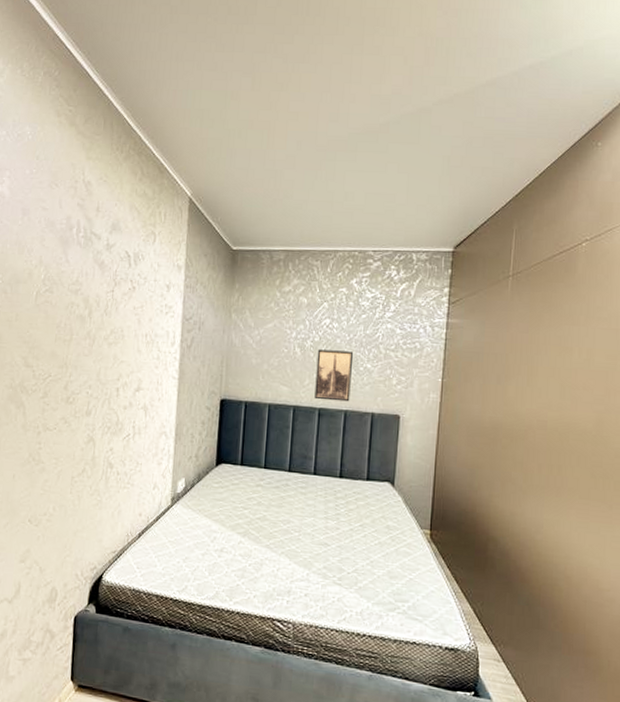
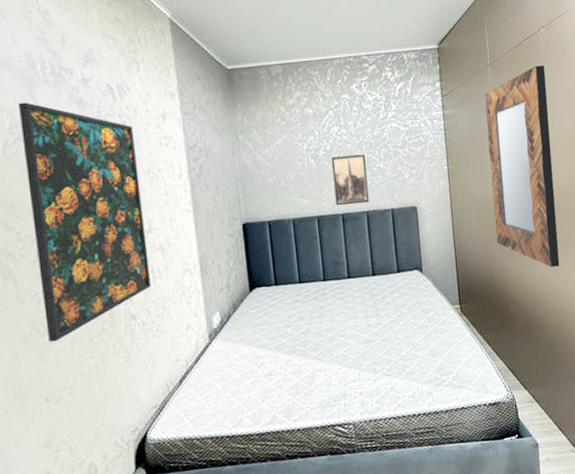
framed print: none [40,259,140,472] -> present [17,102,151,343]
home mirror: none [485,283,580,516] -> present [485,65,560,268]

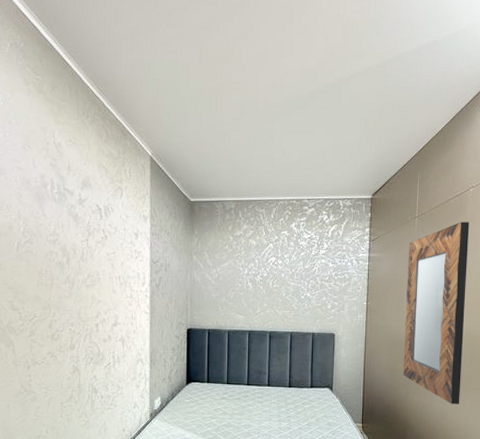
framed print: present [17,102,151,343] -> none [31,213,113,400]
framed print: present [331,154,370,206] -> none [265,283,295,325]

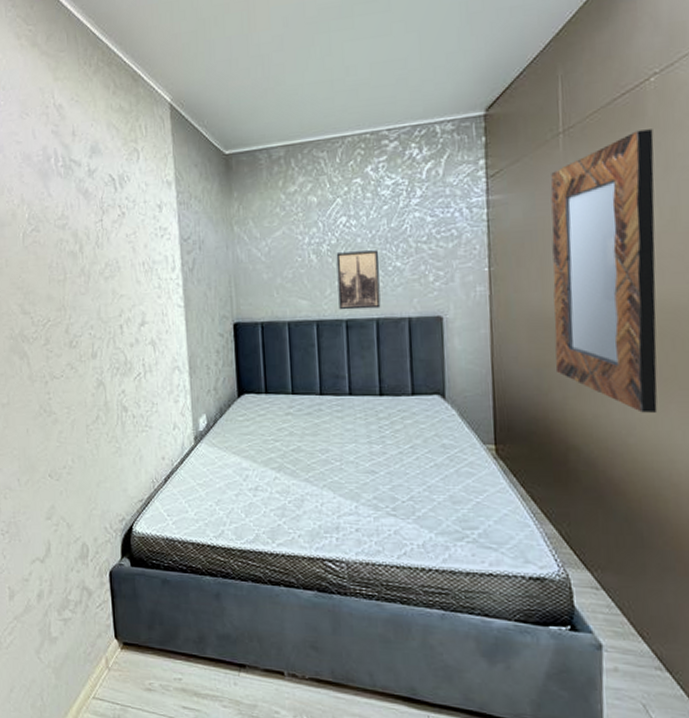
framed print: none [265,283,295,325] -> present [336,250,381,310]

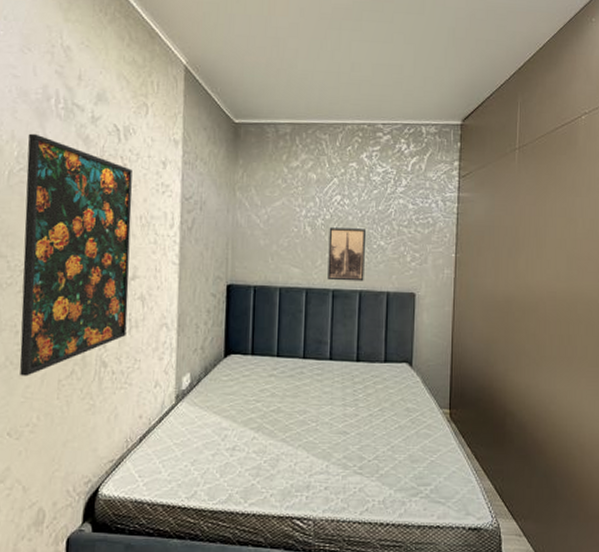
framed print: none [35,194,142,423] -> present [19,133,133,376]
home mirror: present [550,129,658,413] -> none [500,156,582,385]

